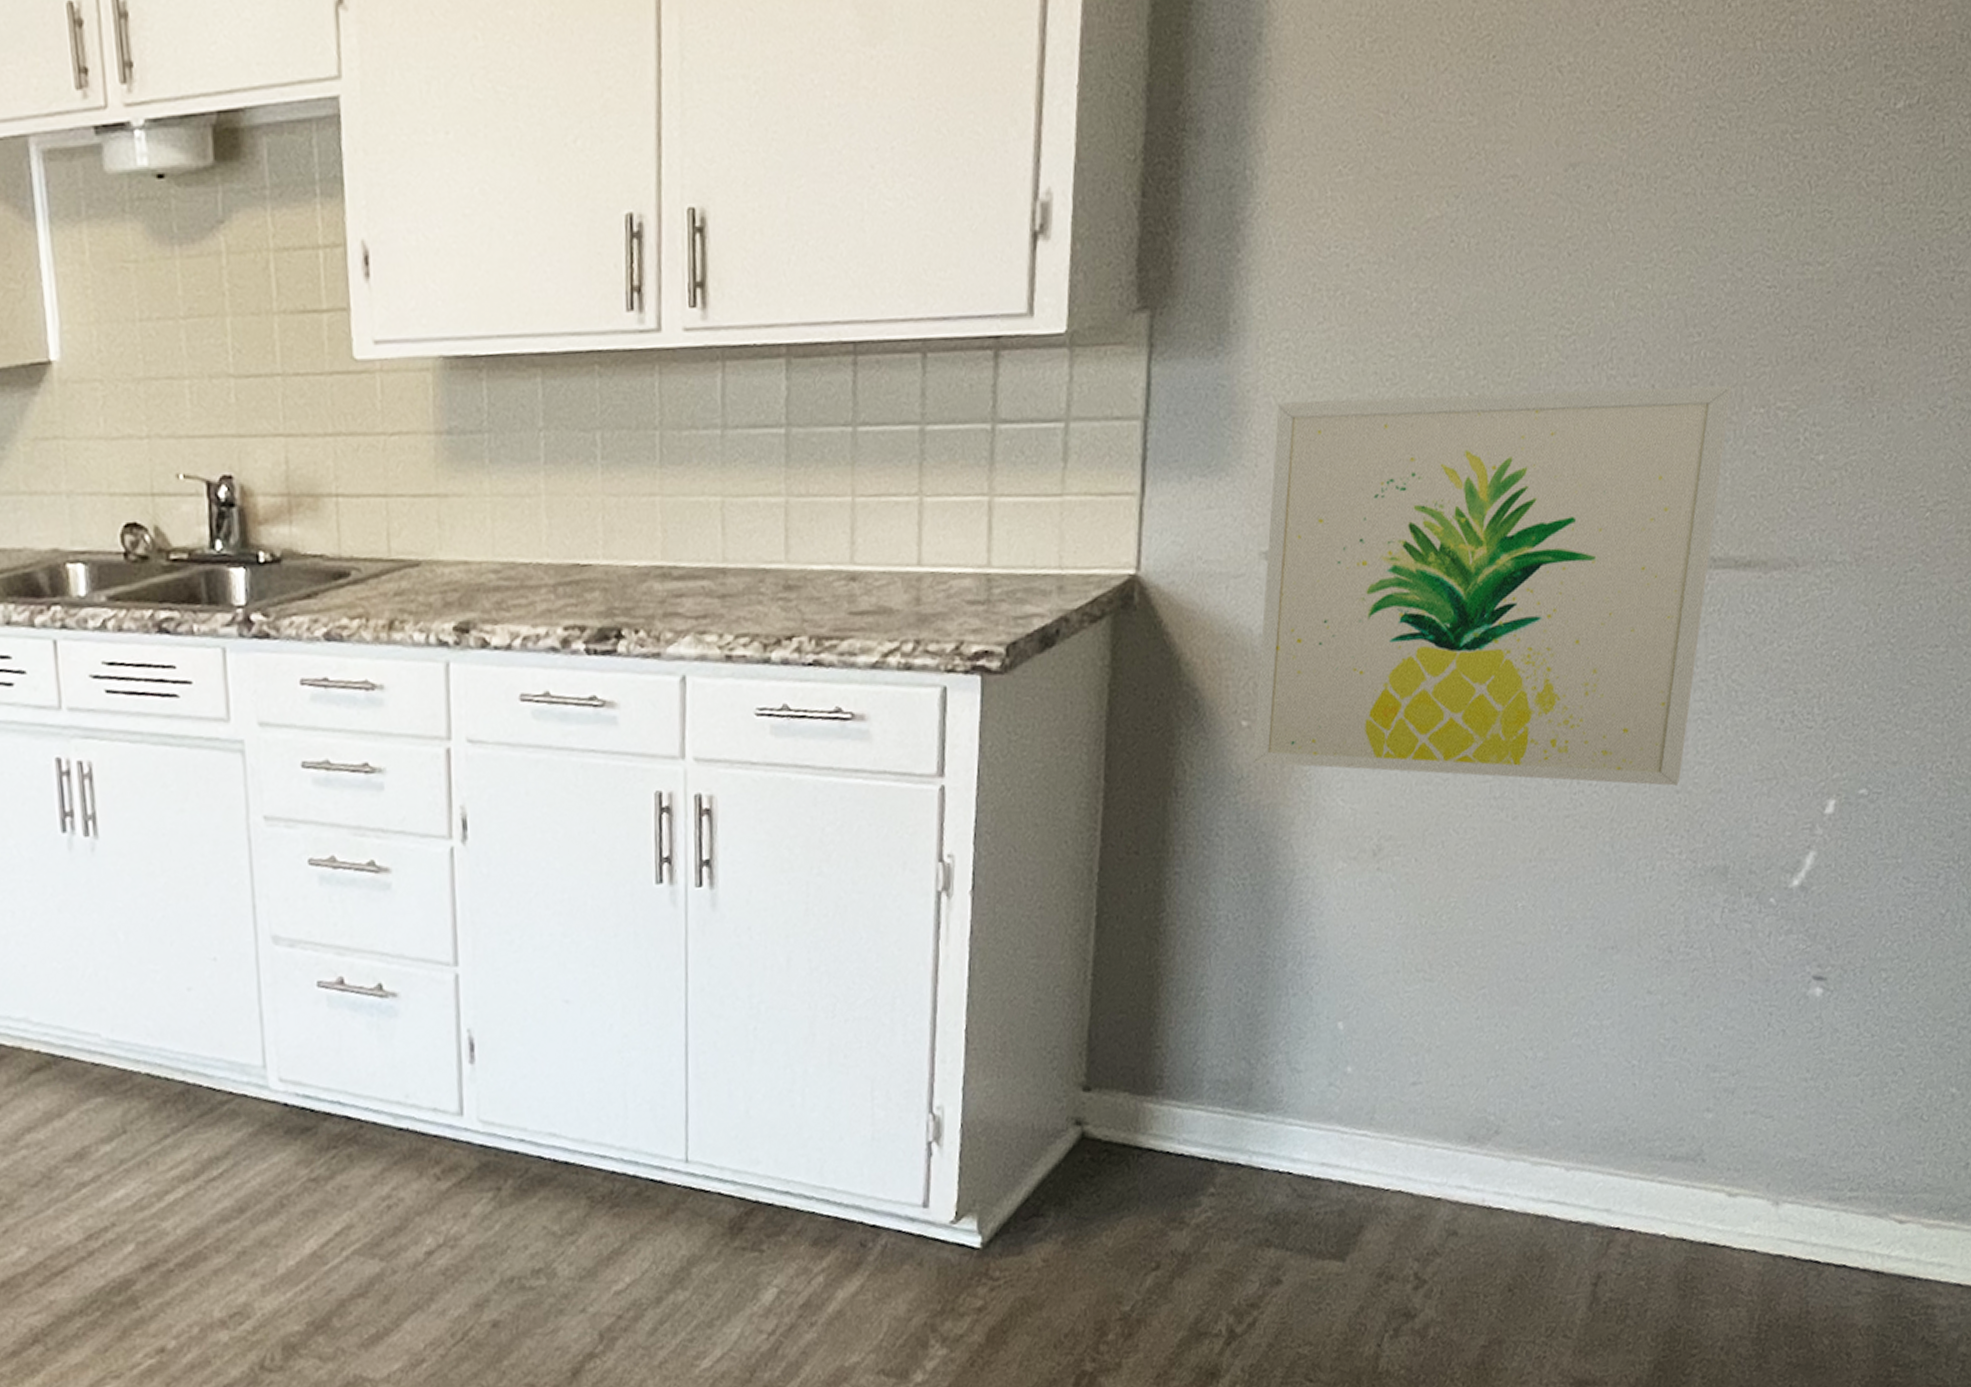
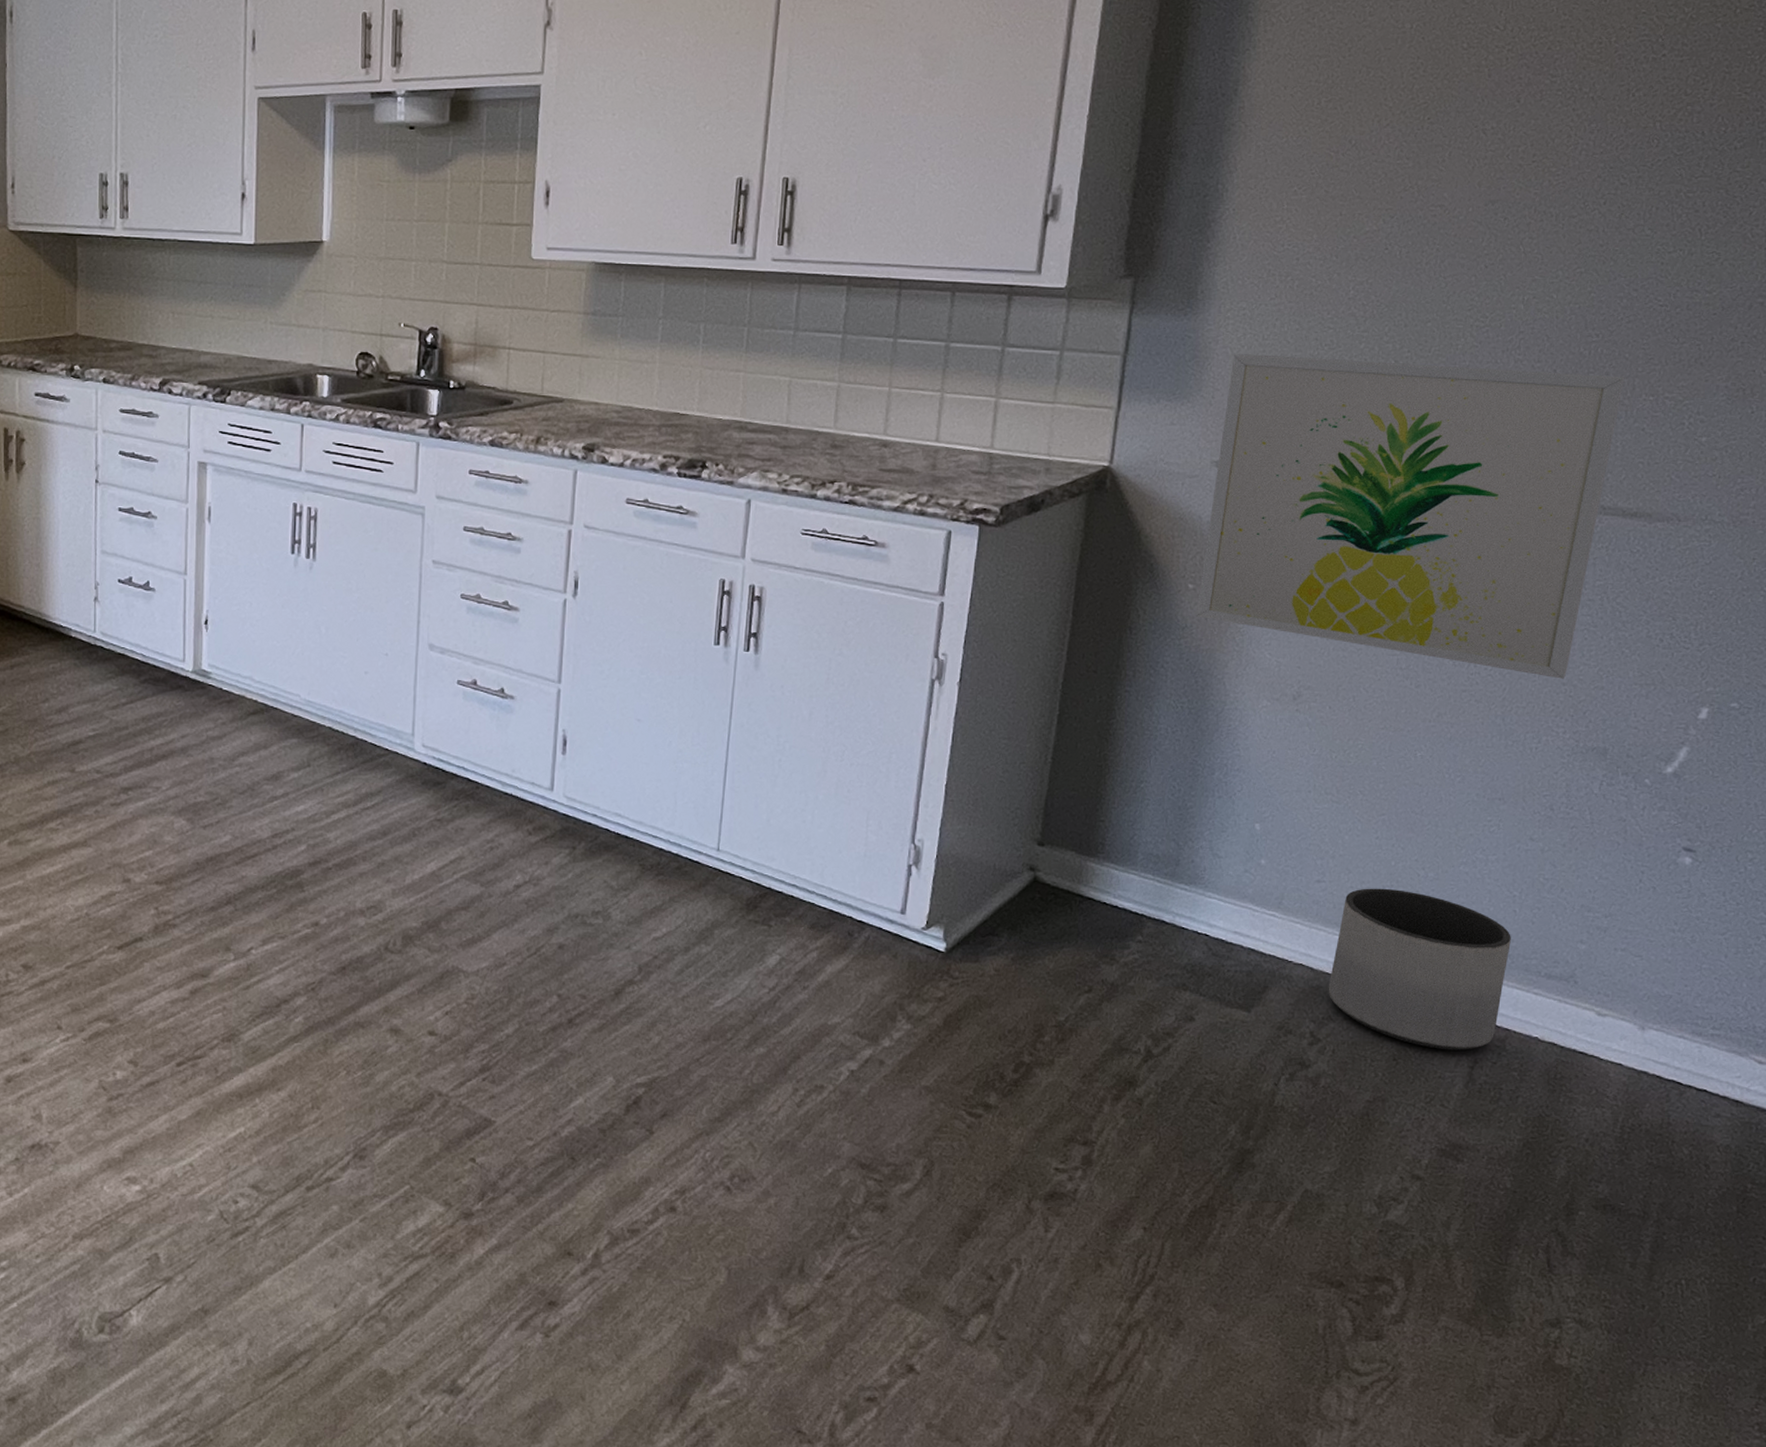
planter: none [1432,1079,1632,1269] -> present [1328,888,1511,1050]

